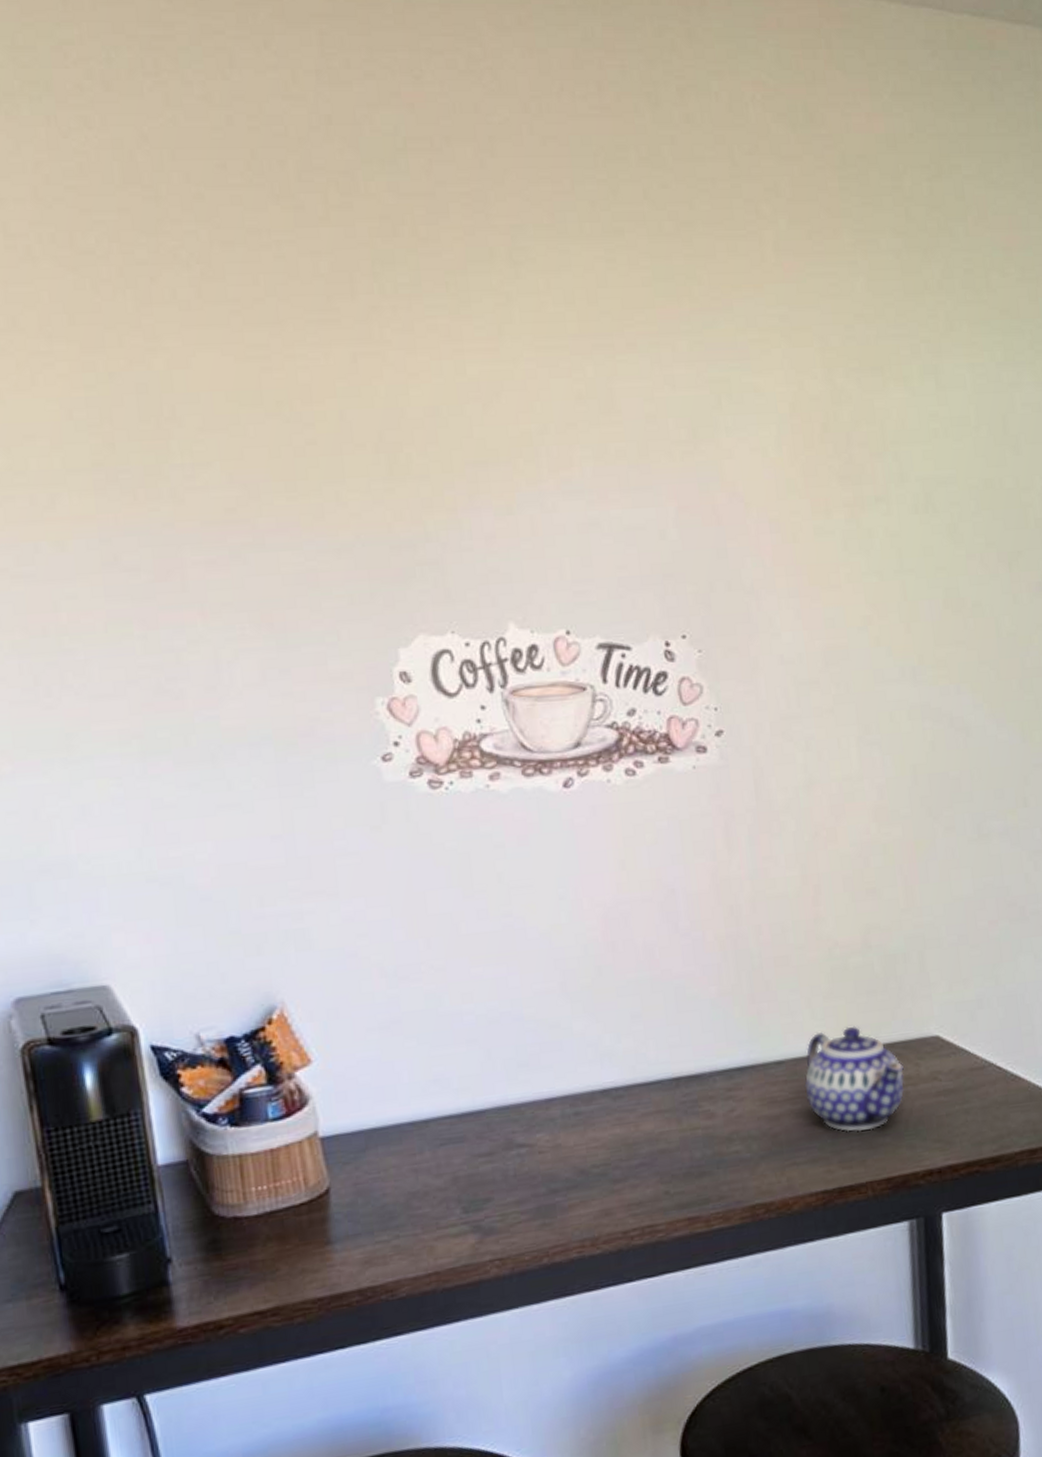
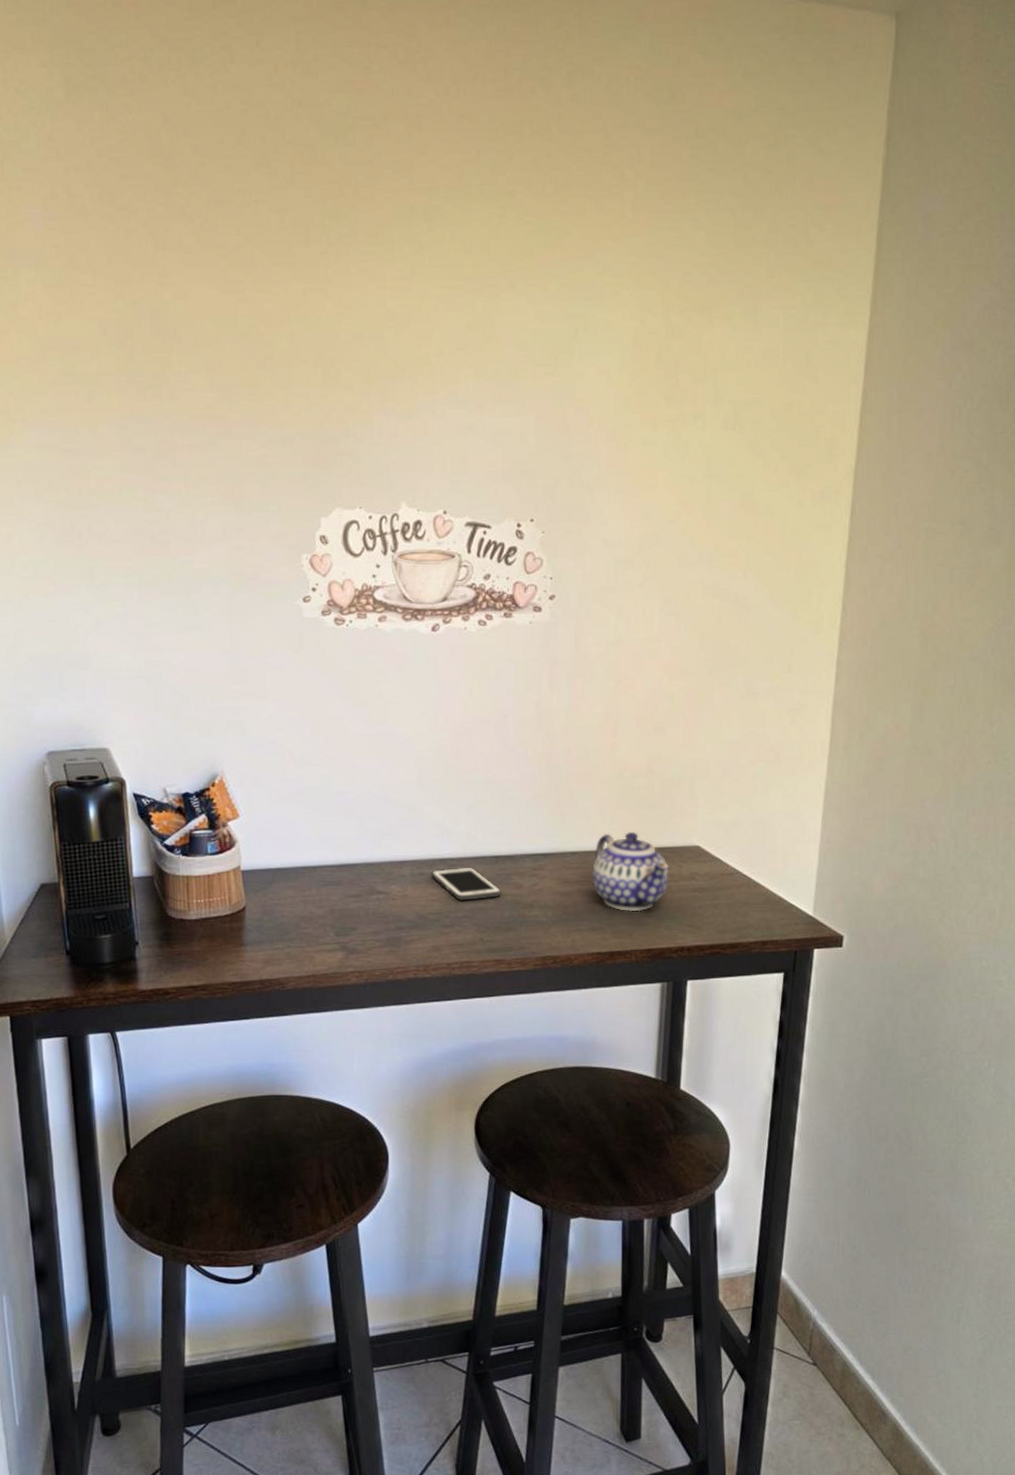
cell phone: none [589,1096,689,1144] -> present [430,867,502,901]

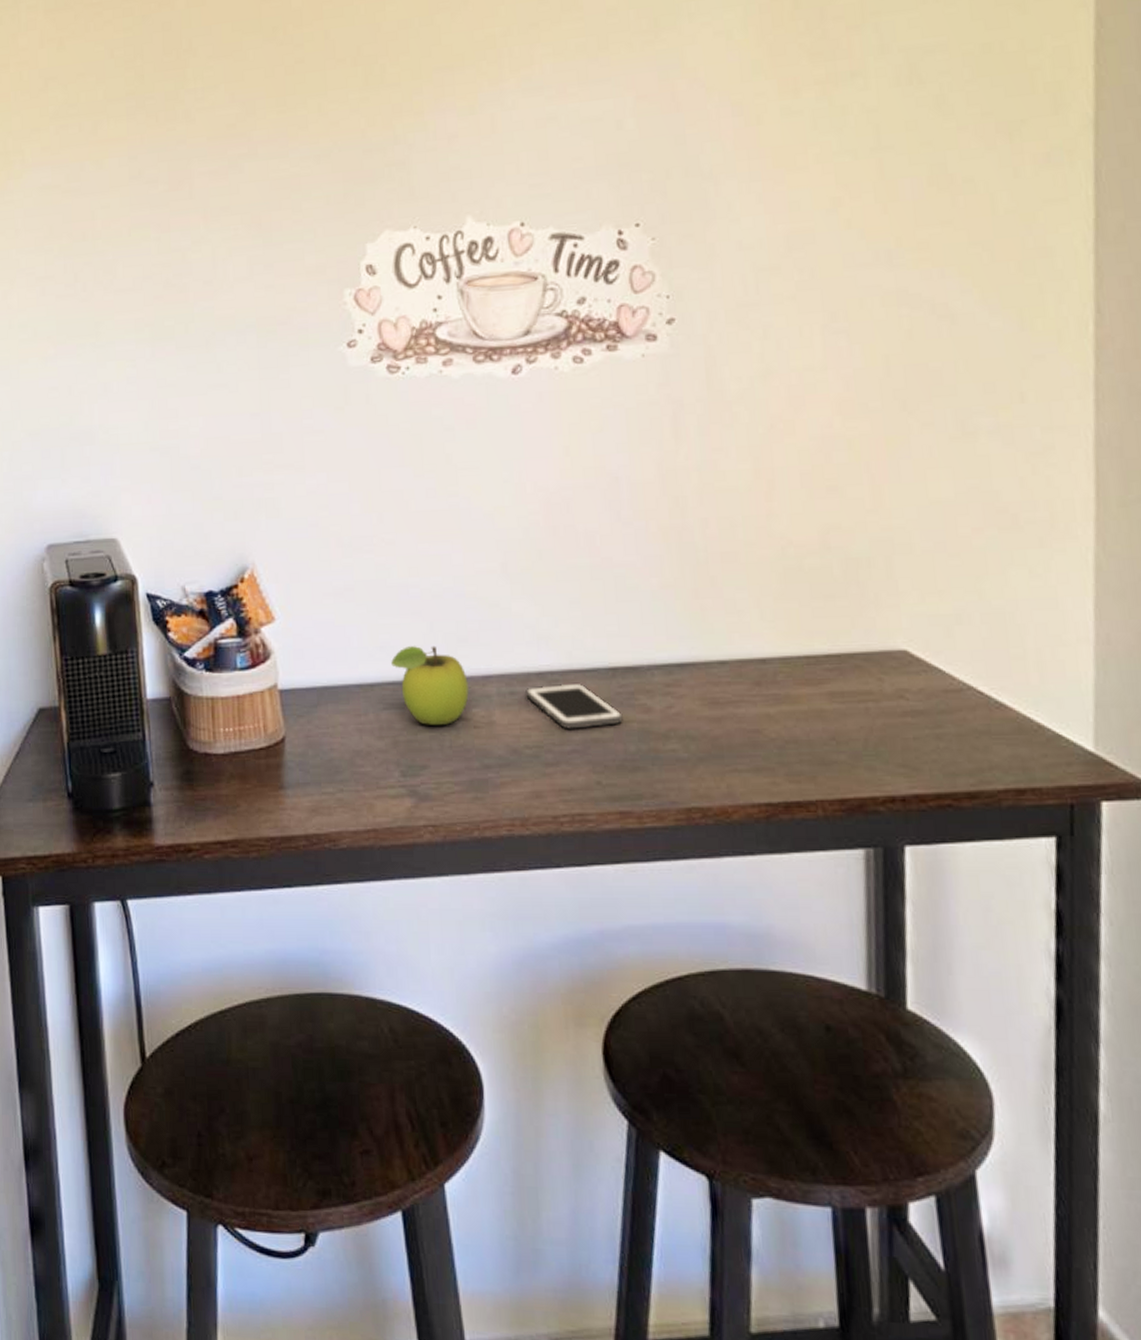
fruit: none [331,838,389,898] -> present [391,645,469,725]
teapot: present [591,831,669,912] -> none [750,631,865,745]

